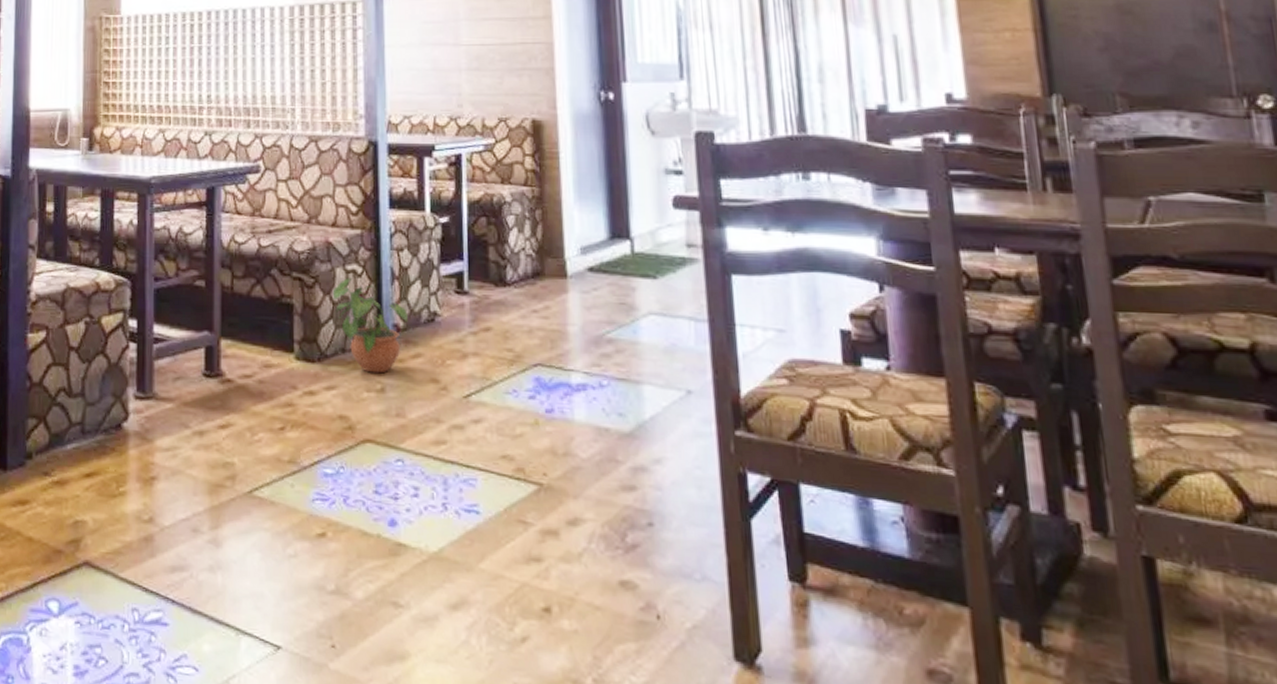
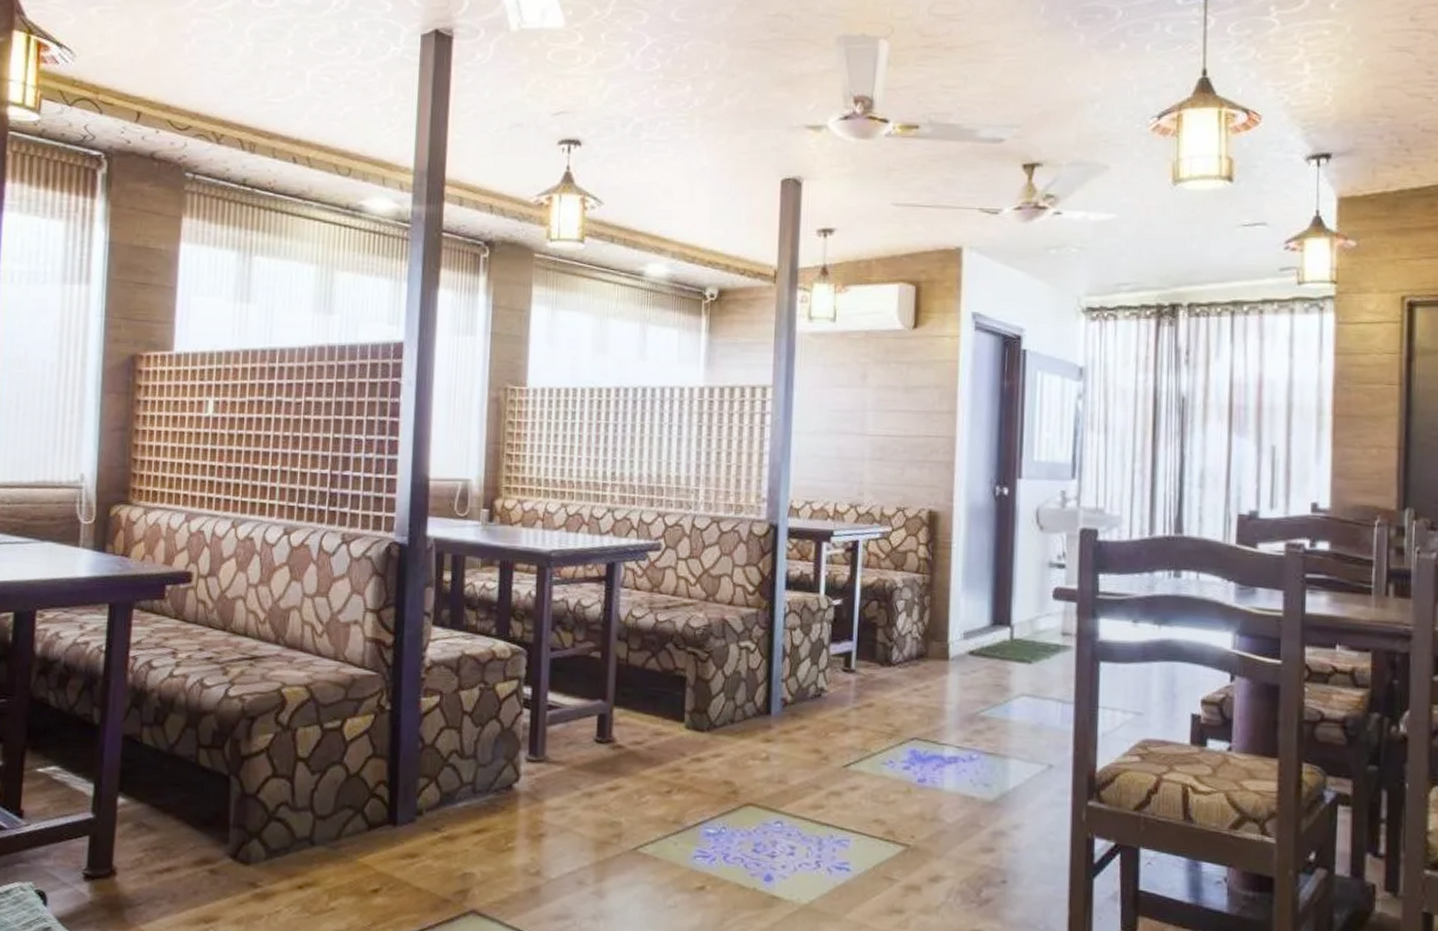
potted plant: present [332,278,408,374] -> none [724,654,796,743]

